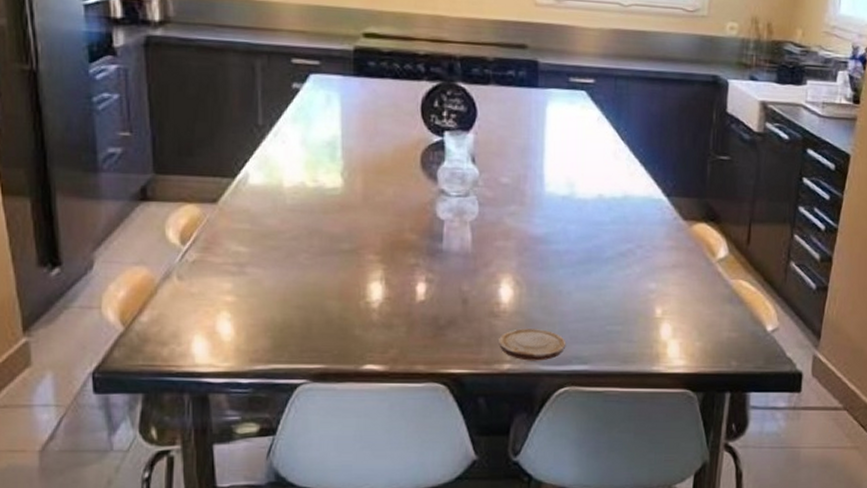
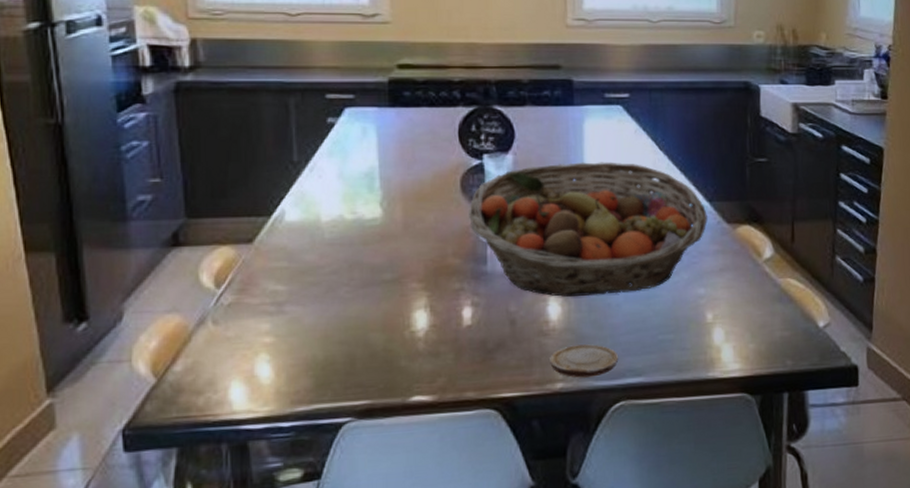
fruit basket: none [427,146,664,282] -> present [469,162,708,297]

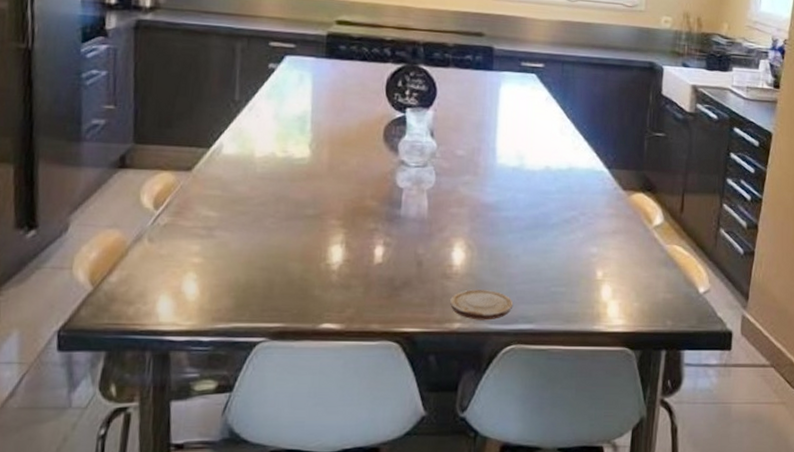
fruit basket: present [469,162,708,297] -> none [388,122,606,246]

